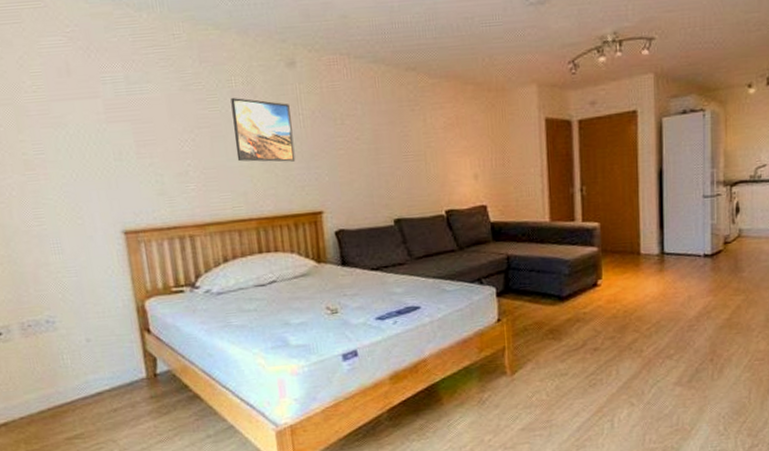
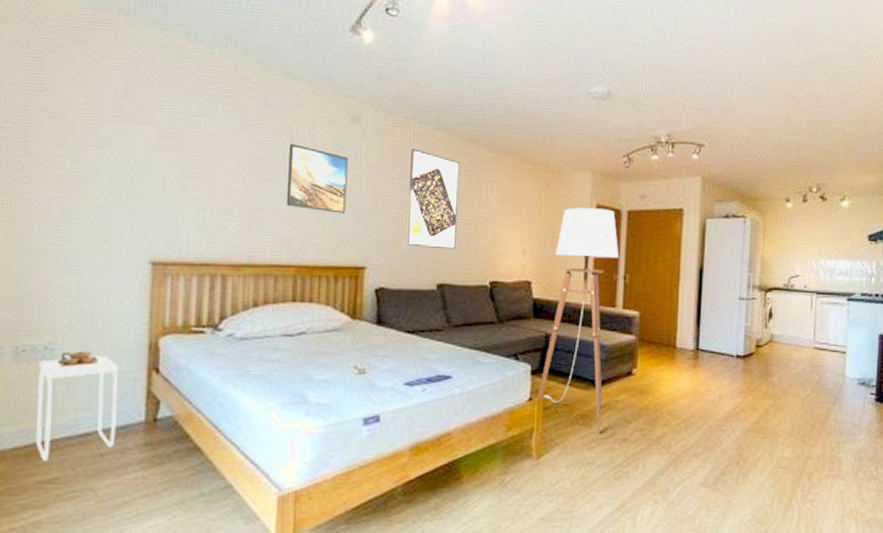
side table: none [44,320,124,421] -> present [36,351,119,462]
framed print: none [350,85,408,185] -> present [406,148,460,250]
floor lamp: none [505,121,574,345] -> present [537,207,619,432]

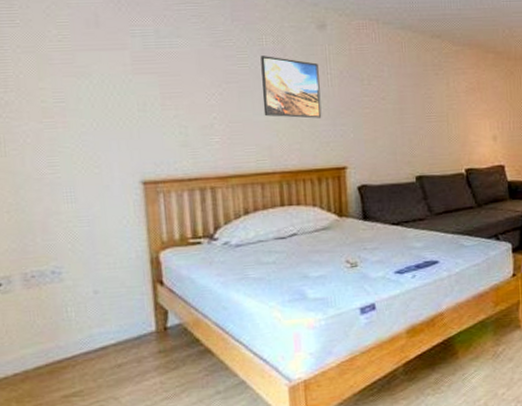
side table: present [36,351,119,462] -> none [49,271,131,377]
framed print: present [406,148,460,250] -> none [378,49,430,143]

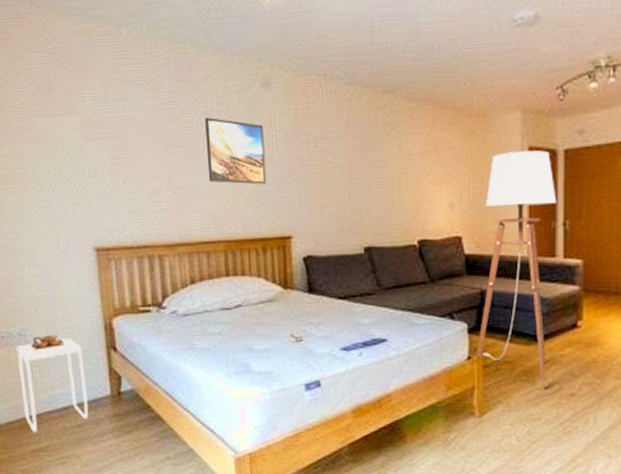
side table: none [49,271,131,377] -> present [16,335,89,433]

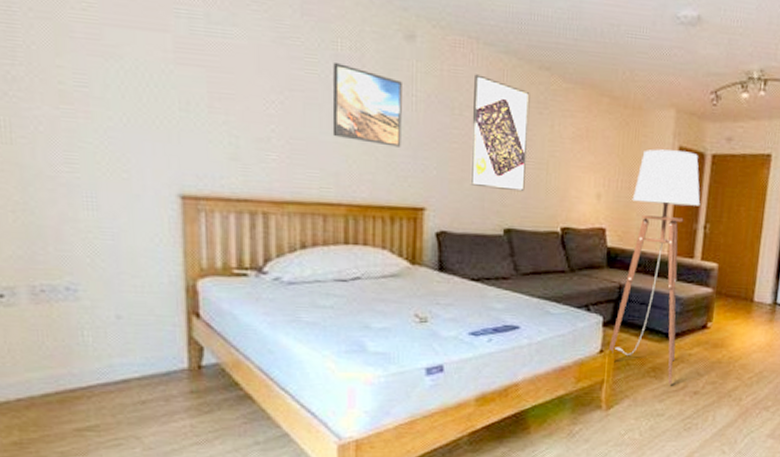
side table: present [16,335,89,433] -> none [62,293,157,409]
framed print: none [325,108,380,211] -> present [470,74,530,192]

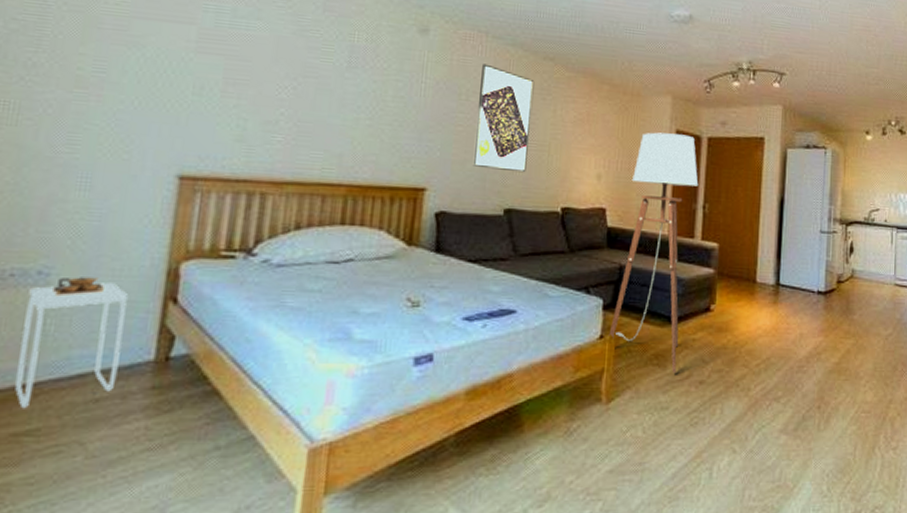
side table: none [62,293,157,409] -> present [15,277,129,409]
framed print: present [332,63,402,147] -> none [340,53,413,130]

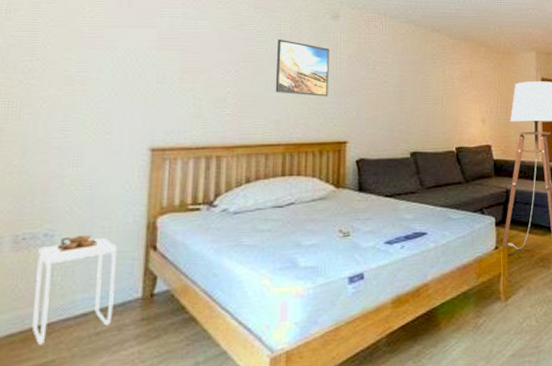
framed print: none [340,53,413,130] -> present [275,40,329,97]
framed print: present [472,64,535,173] -> none [382,39,426,122]

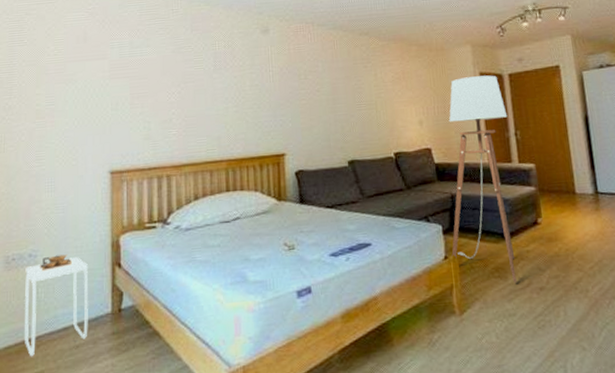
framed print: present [275,40,329,97] -> none [214,58,264,111]

